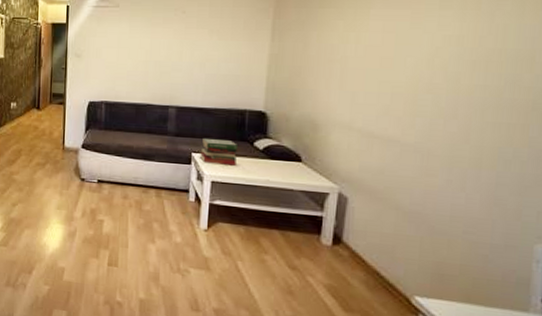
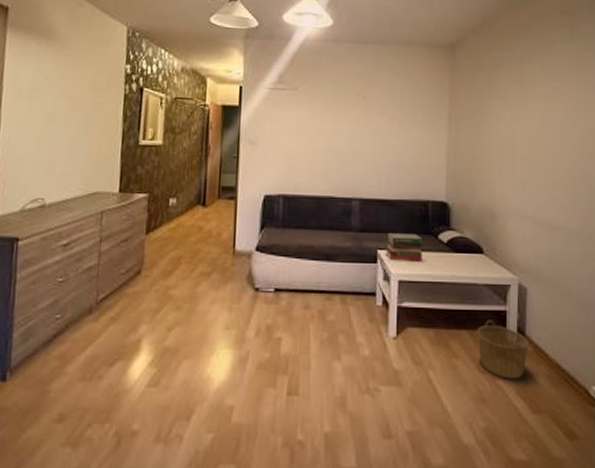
basket: none [289,223,345,279] -> present [477,319,528,379]

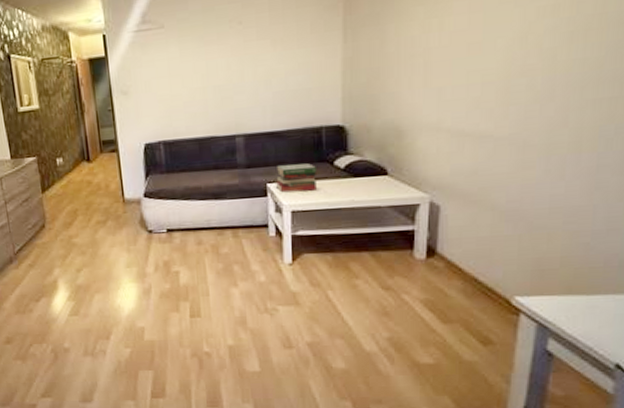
basket: present [477,319,528,379] -> none [380,240,439,294]

